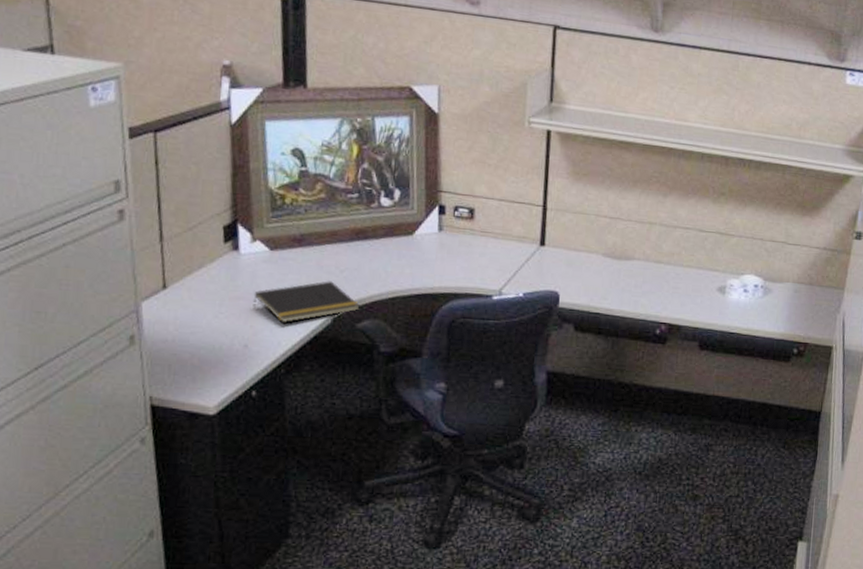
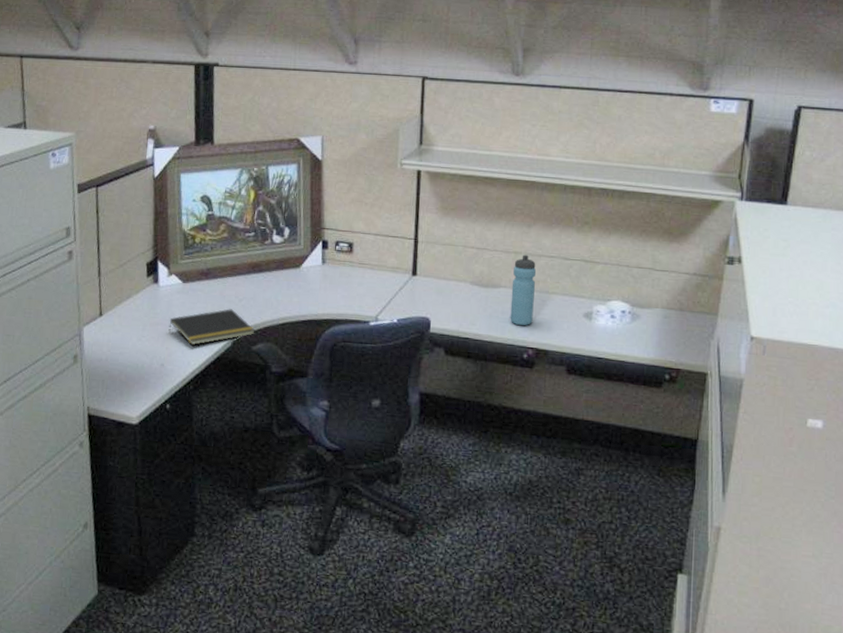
water bottle: none [643,225,672,300] -> present [510,254,537,325]

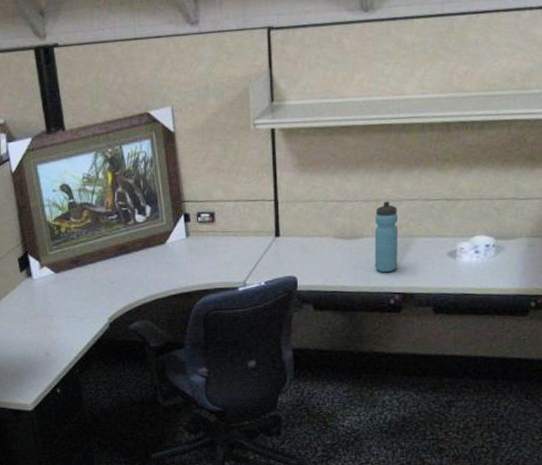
notepad: present [168,309,255,345] -> none [48,292,130,331]

